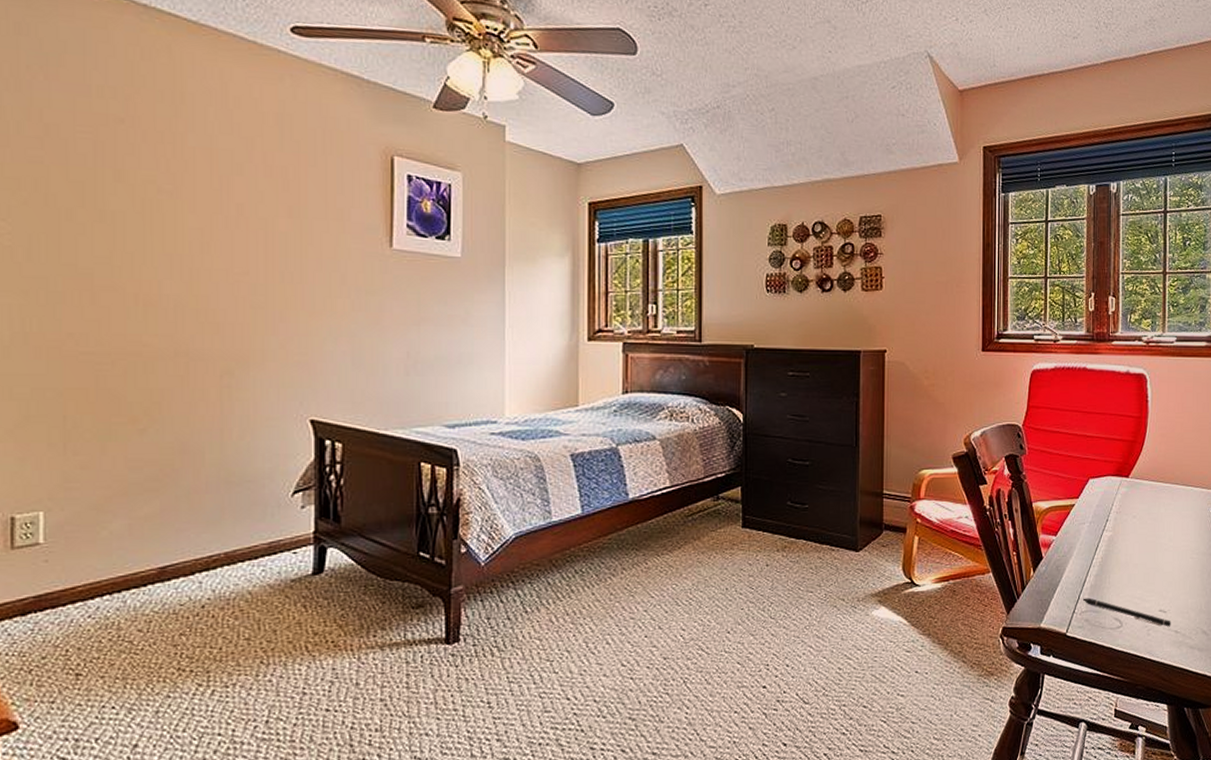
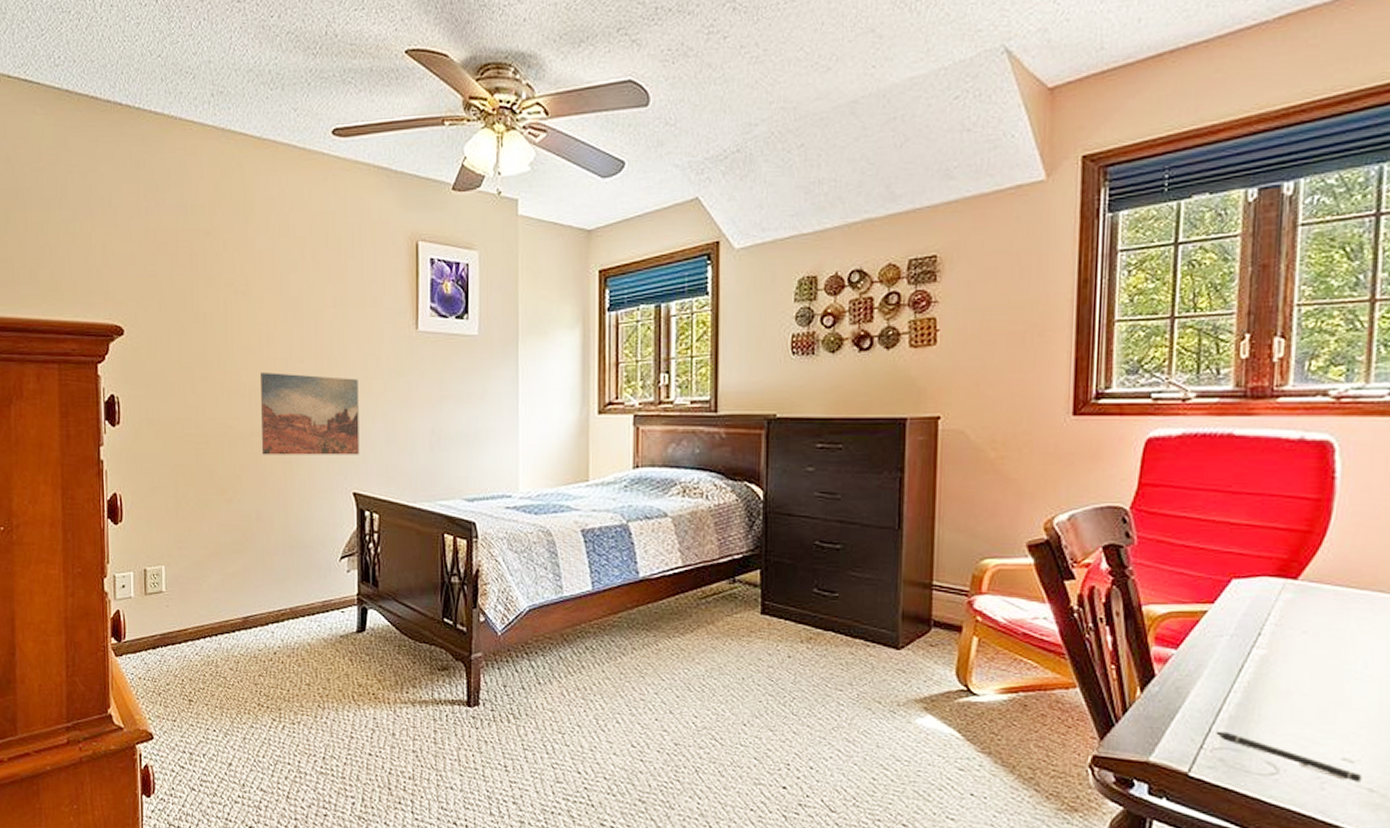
wall art: none [189,284,319,379] -> present [260,373,360,455]

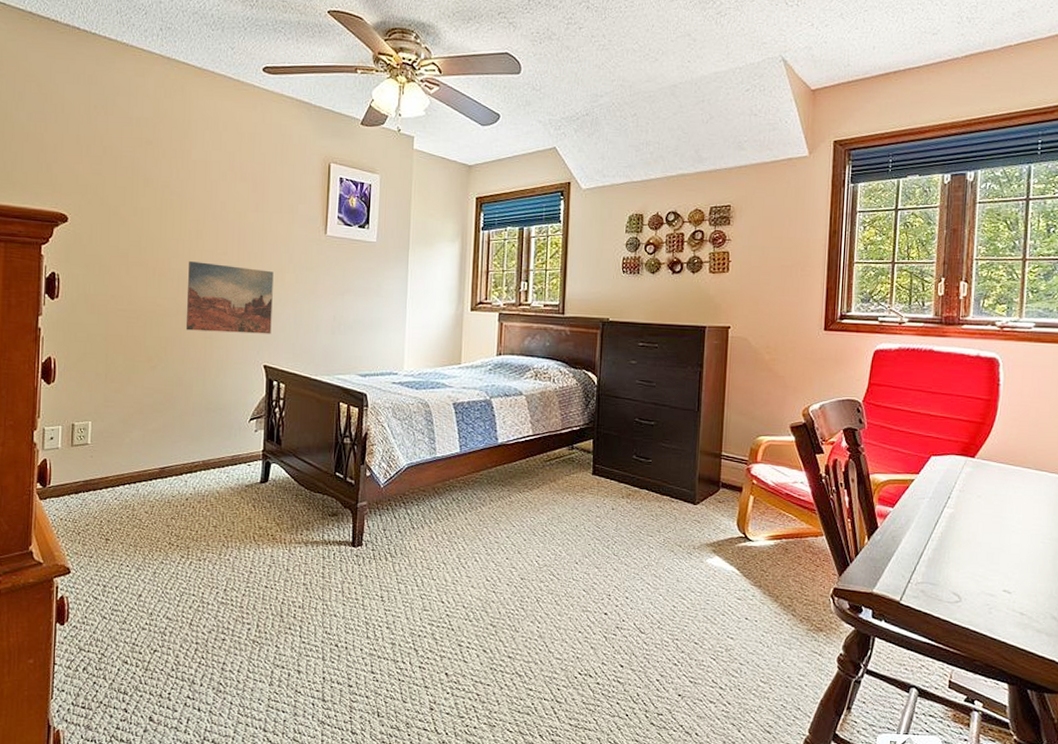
pen: present [1216,731,1362,783] -> none [919,570,1016,608]

